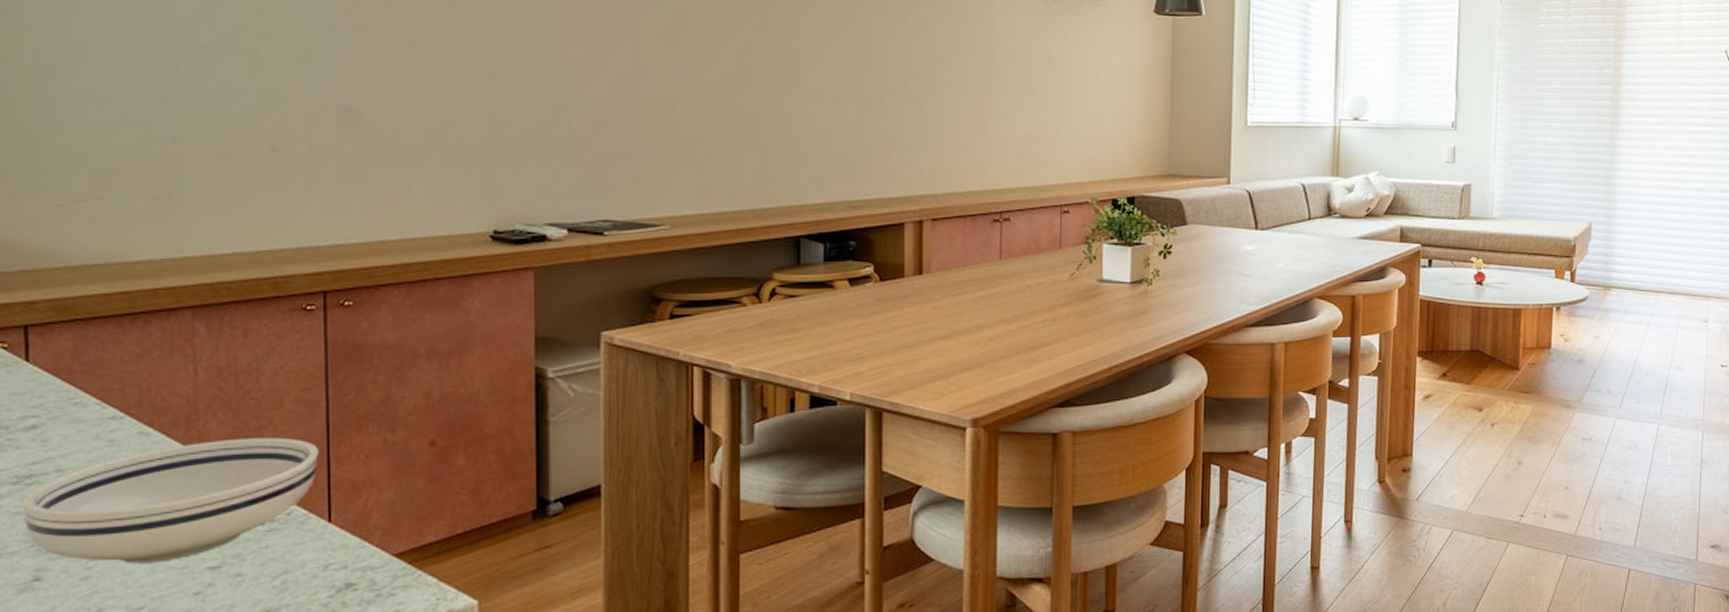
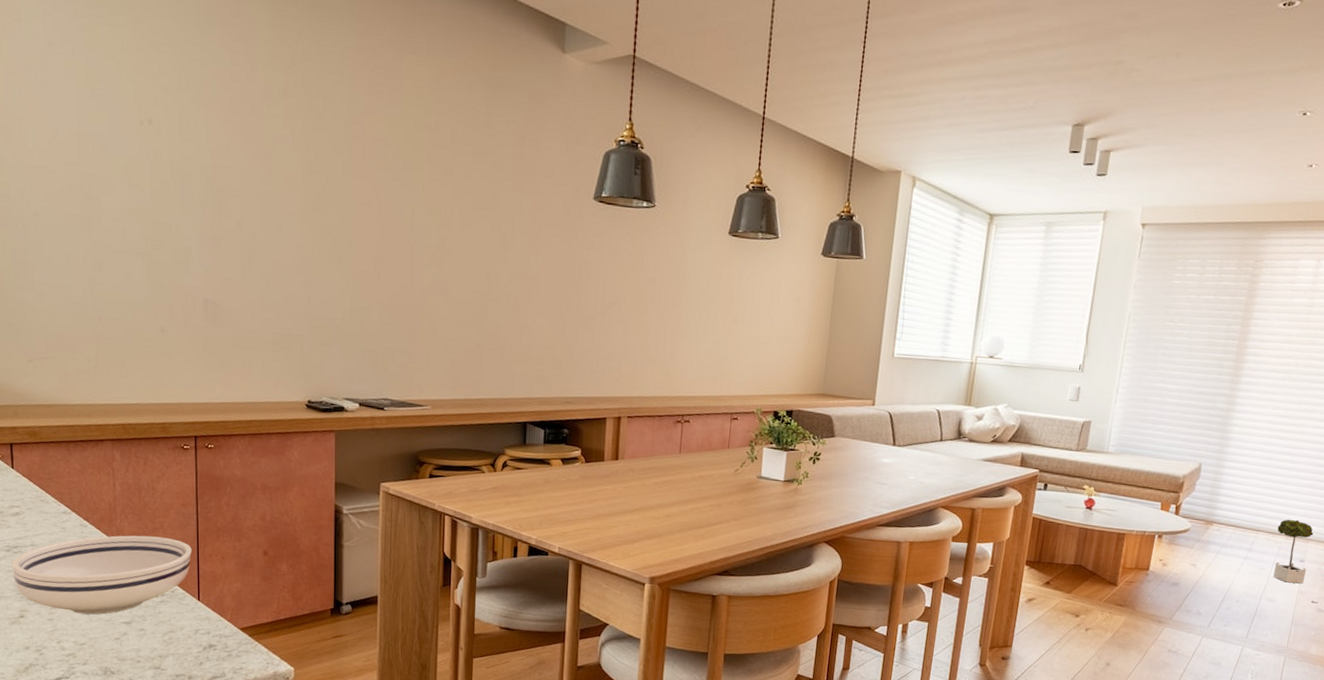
potted tree: none [1676,276,1713,347] -> present [1273,519,1314,584]

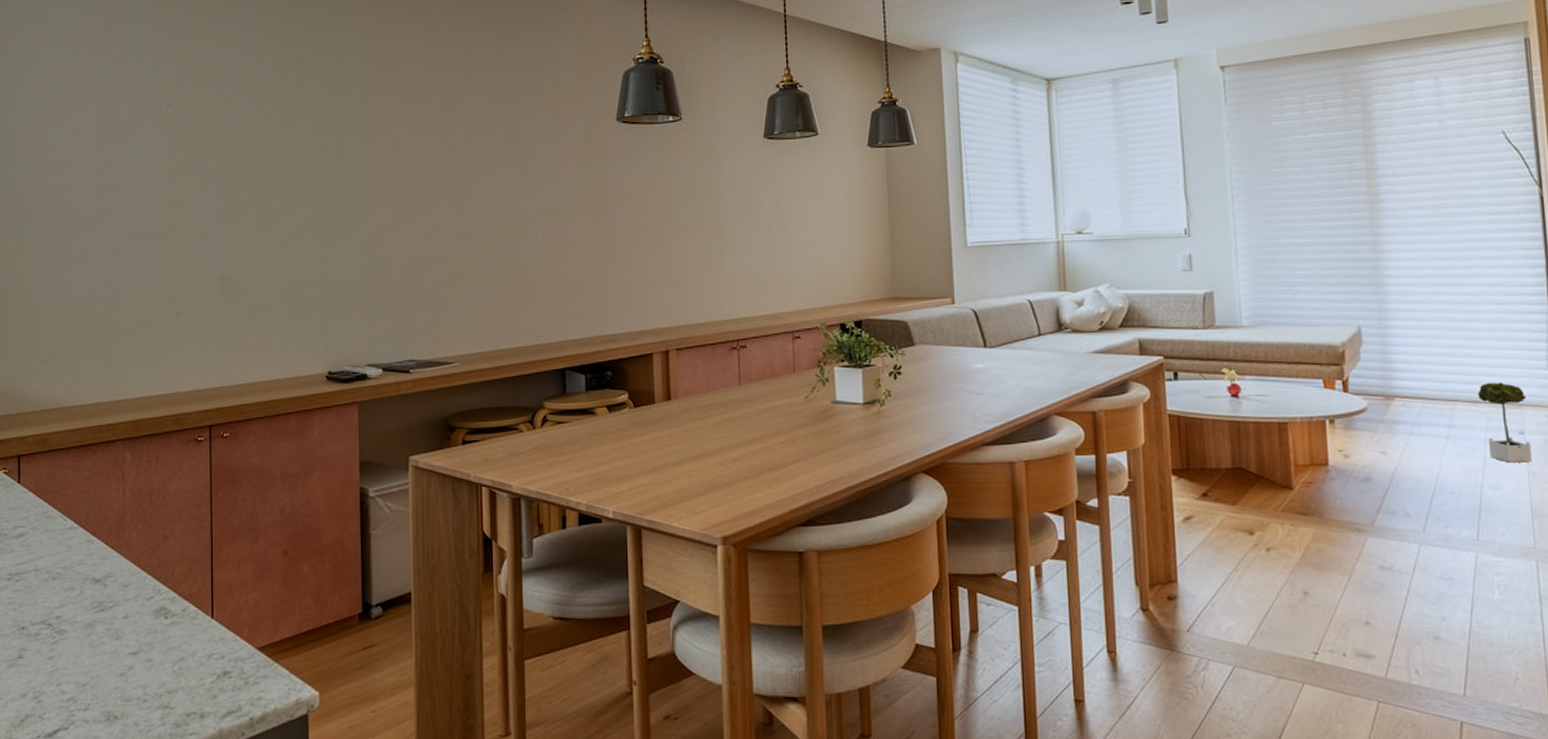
bowl: present [12,535,192,615] -> none [12,546,205,647]

